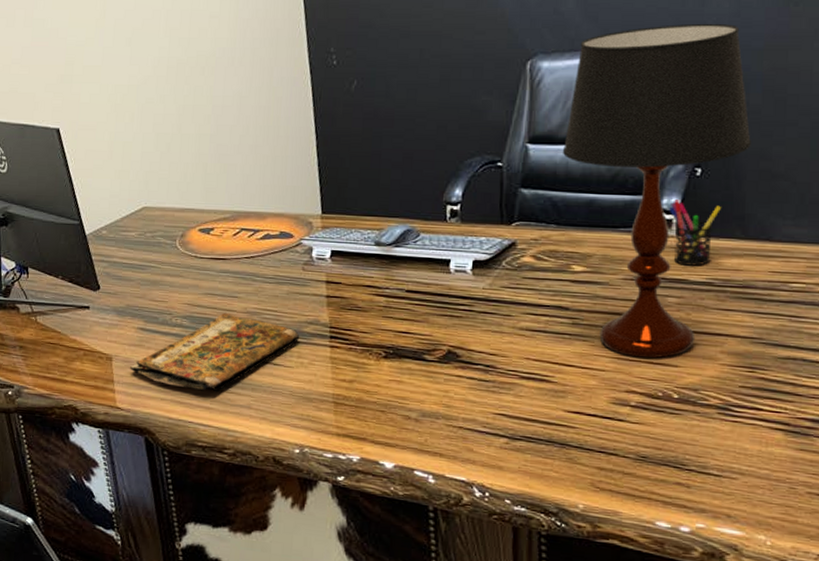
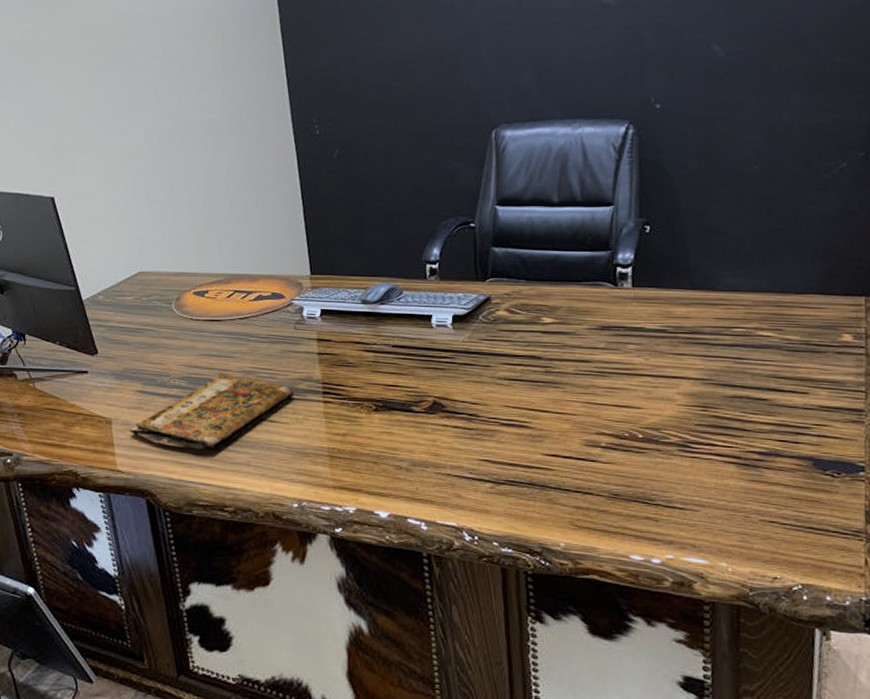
table lamp: present [562,23,751,359] -> none [527,96,691,402]
pen holder: present [668,200,722,266] -> none [623,255,670,315]

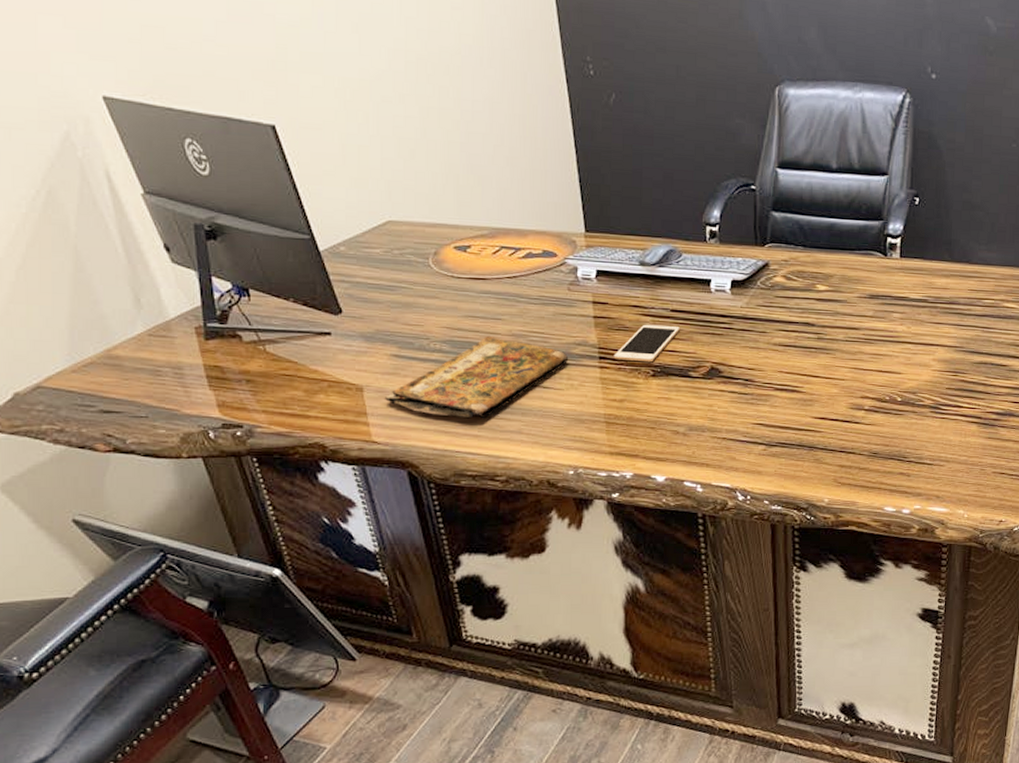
cell phone: none [337,360,401,397] -> present [614,324,680,362]

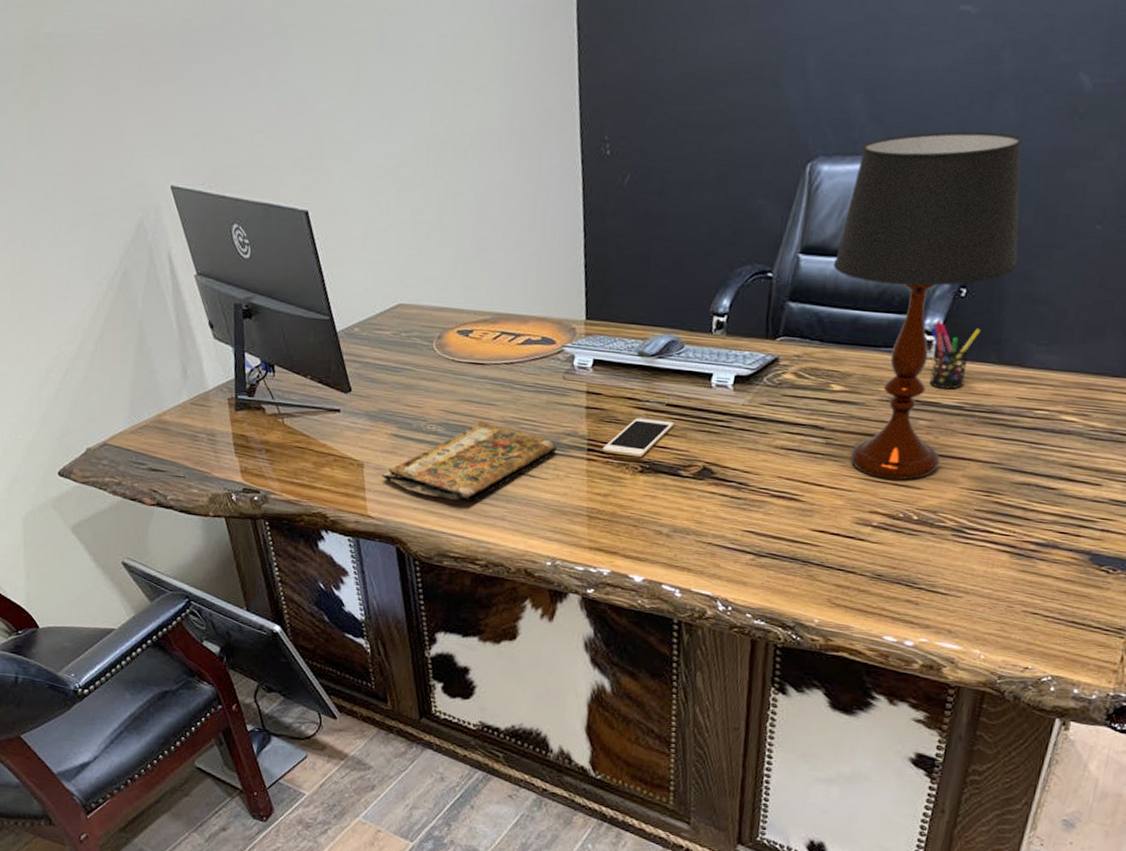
table lamp: none [807,63,957,367] -> present [833,131,1023,481]
pen holder: none [893,225,935,285] -> present [929,320,982,390]

